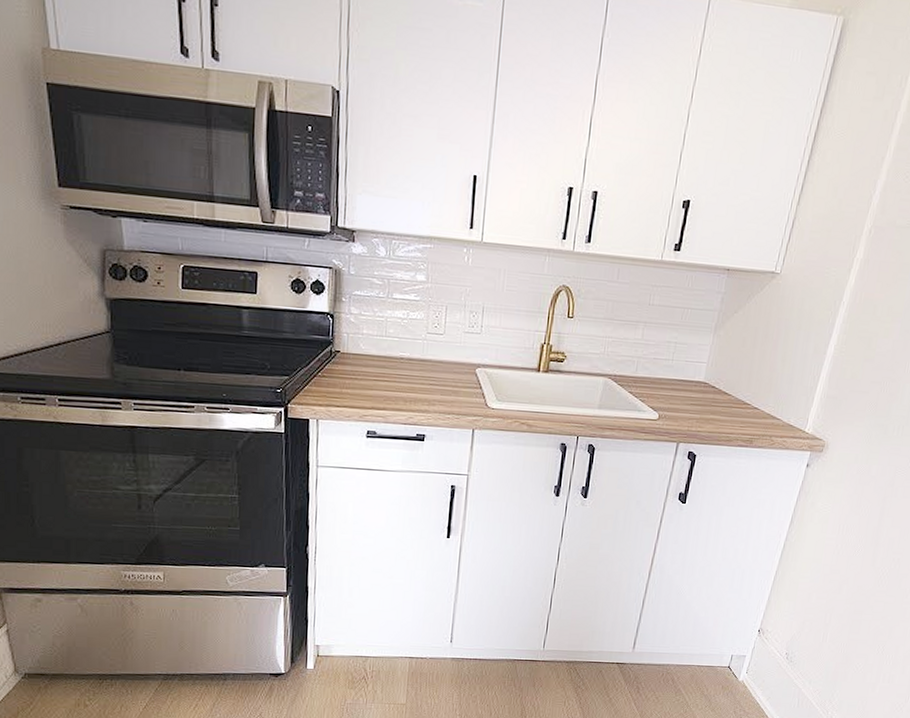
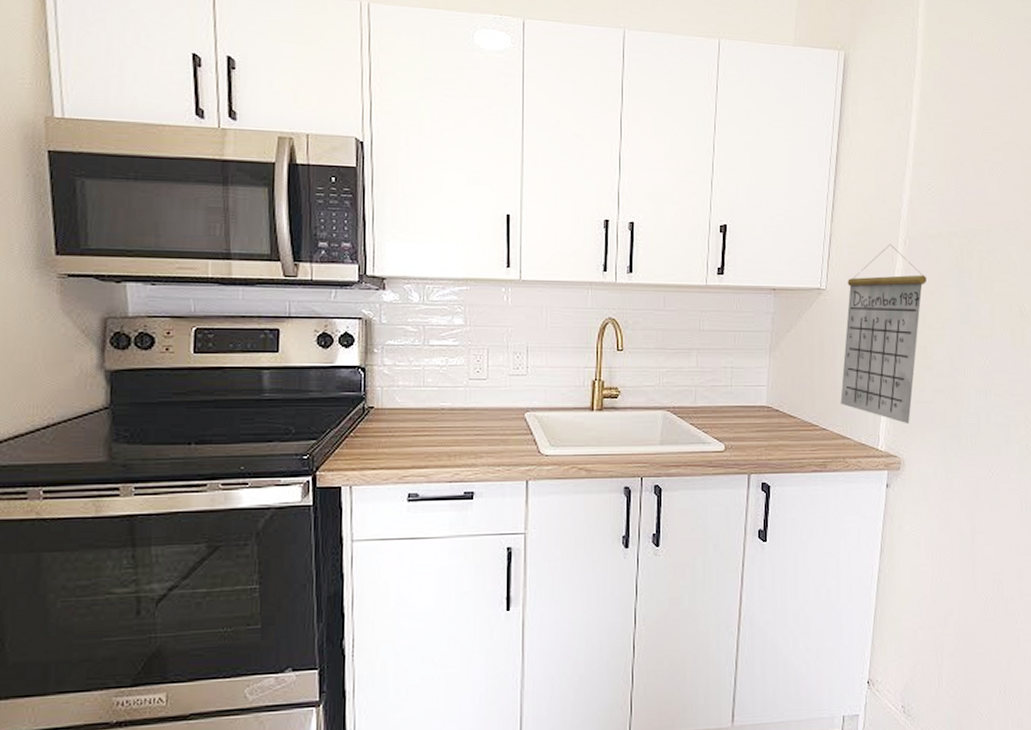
calendar: none [776,232,886,411] -> present [840,244,927,425]

